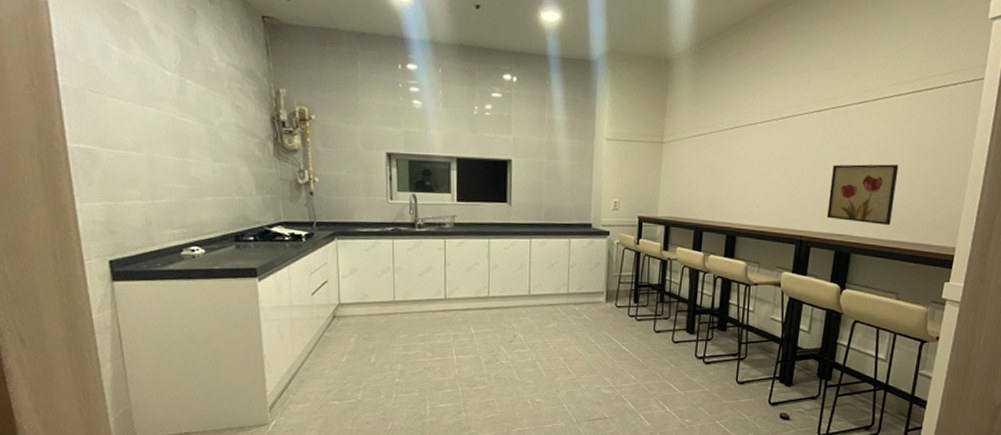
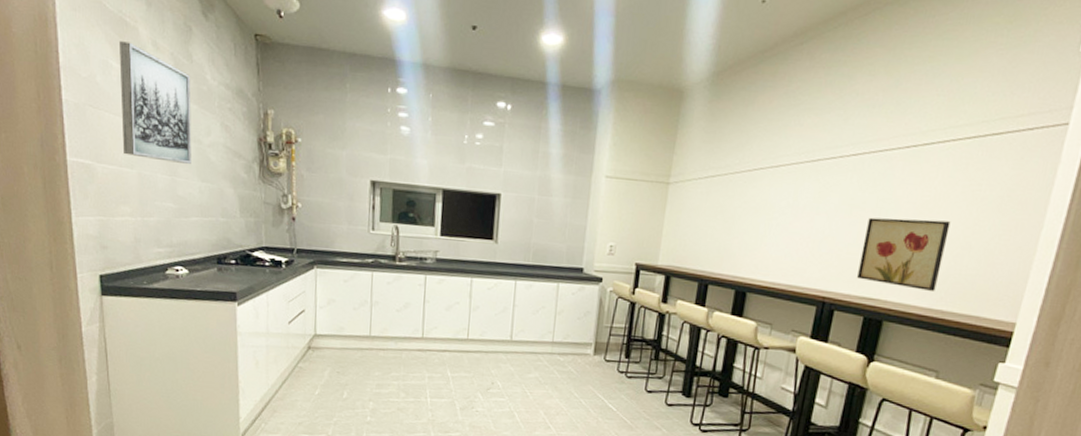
wall art: none [119,25,202,145] -> present [119,41,192,164]

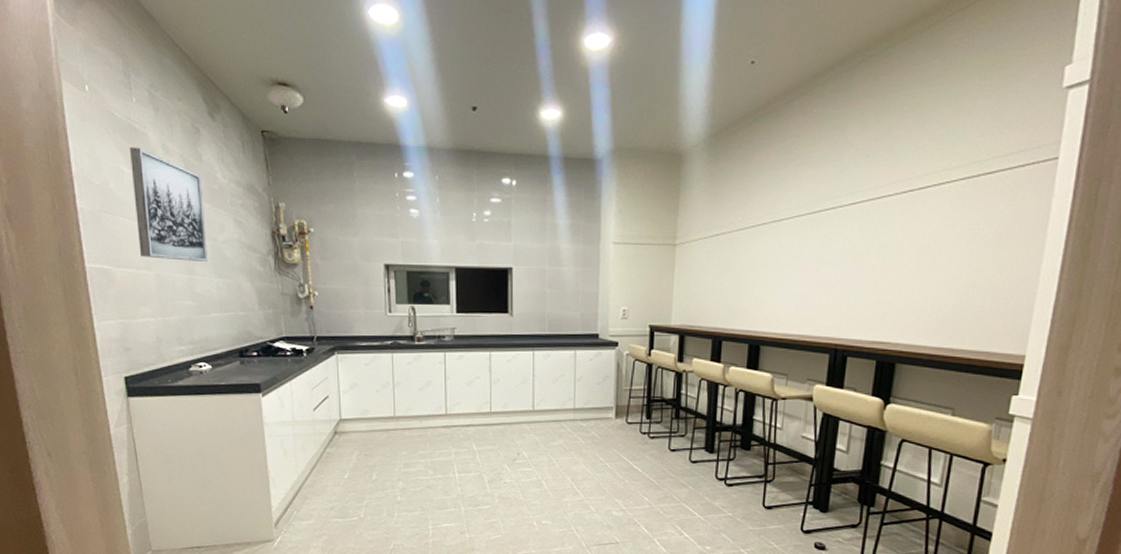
wall art: present [857,217,951,291] -> none [867,261,953,330]

